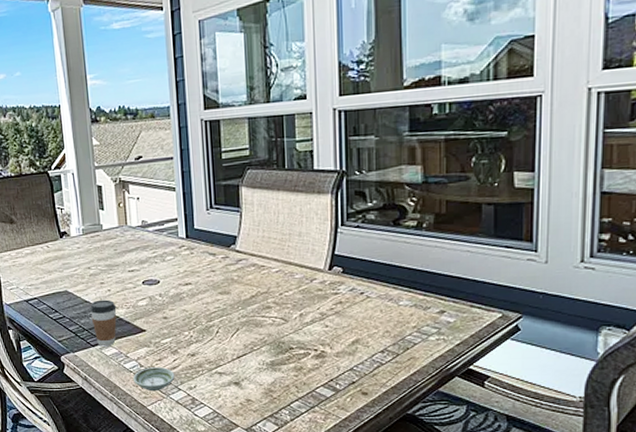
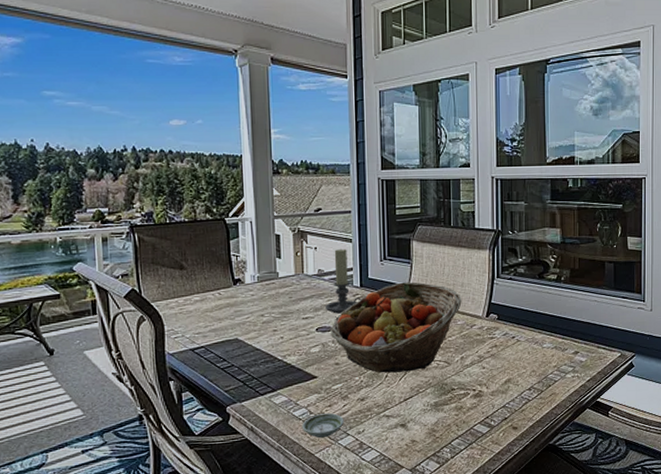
coffee cup: present [90,299,117,347] -> none [261,347,289,395]
candle holder: none [150,197,188,267] -> present [324,248,362,314]
fruit basket: none [157,232,300,329] -> present [330,282,462,373]

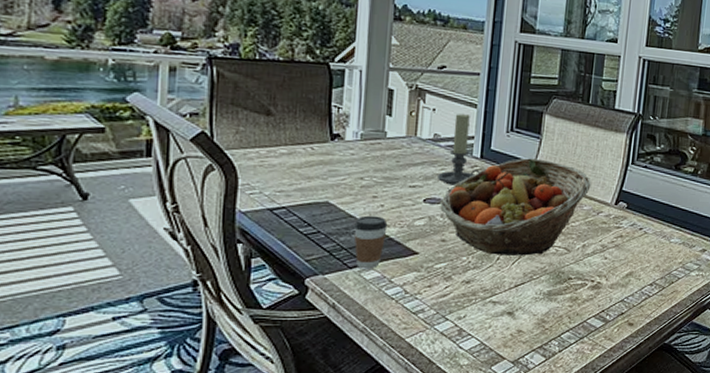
coffee cup: none [261,347,289,395] -> present [354,215,388,269]
saucer: present [302,413,344,439] -> none [394,295,444,322]

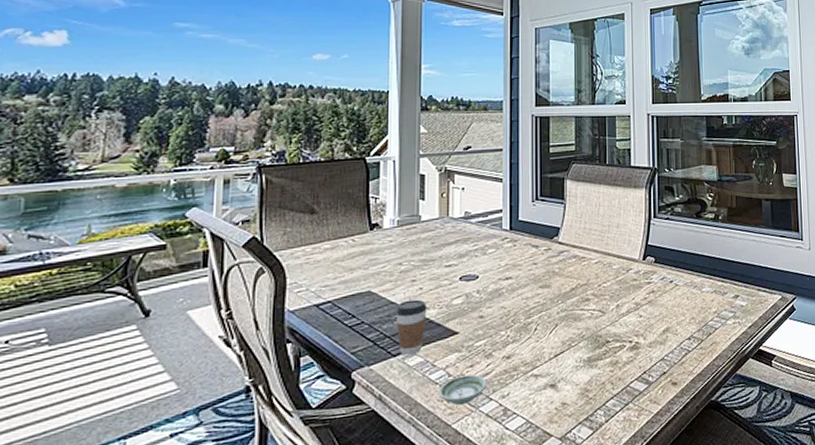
saucer: none [394,295,444,322] -> present [438,374,487,406]
candle holder: present [436,113,480,185] -> none [470,188,511,260]
fruit basket: present [440,158,591,256] -> none [476,223,617,326]

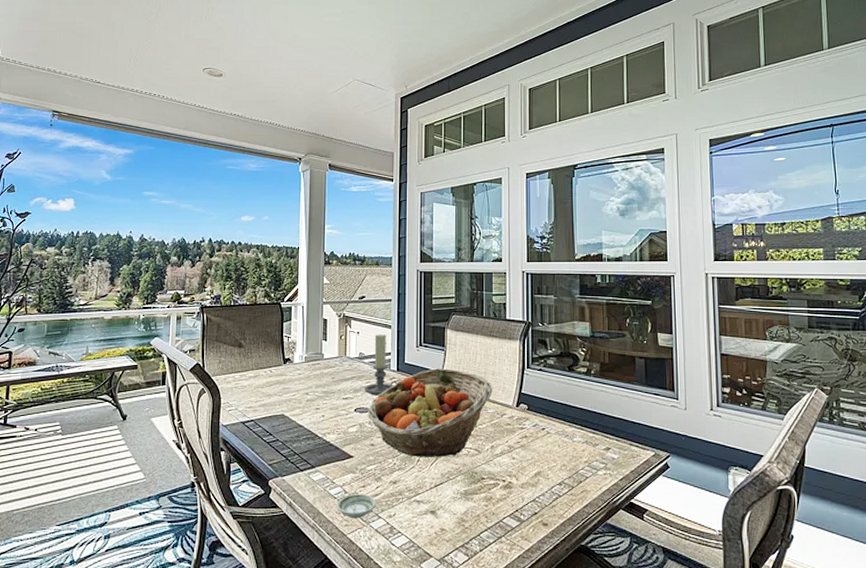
coffee cup: present [396,299,427,356] -> none [303,425,328,471]
candle holder: none [470,188,511,260] -> present [363,333,398,396]
fruit basket: none [476,223,617,326] -> present [368,368,493,457]

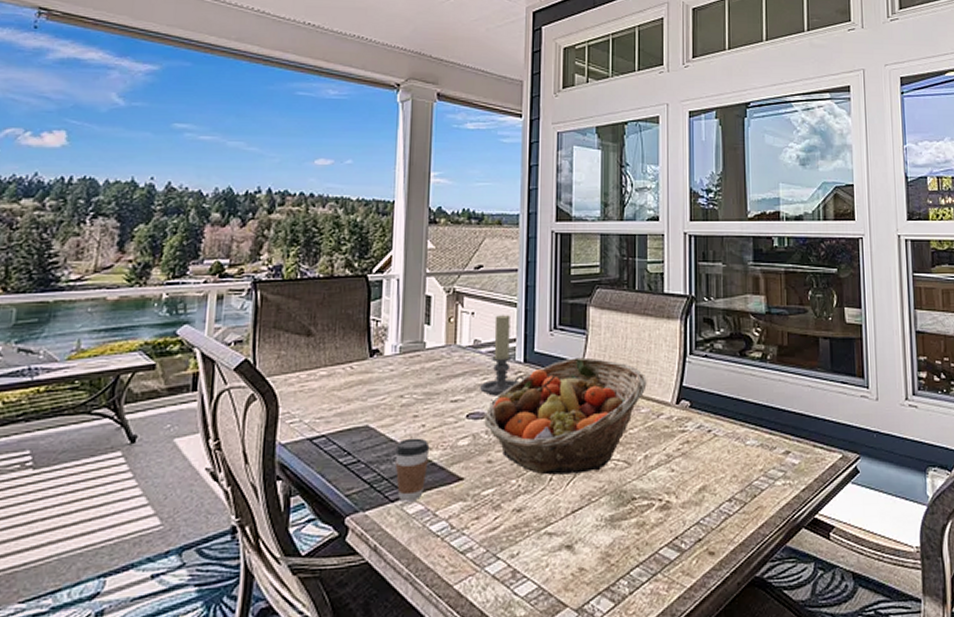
coffee cup: none [303,425,328,471] -> present [395,438,430,502]
saucer: present [337,494,376,519] -> none [440,528,494,564]

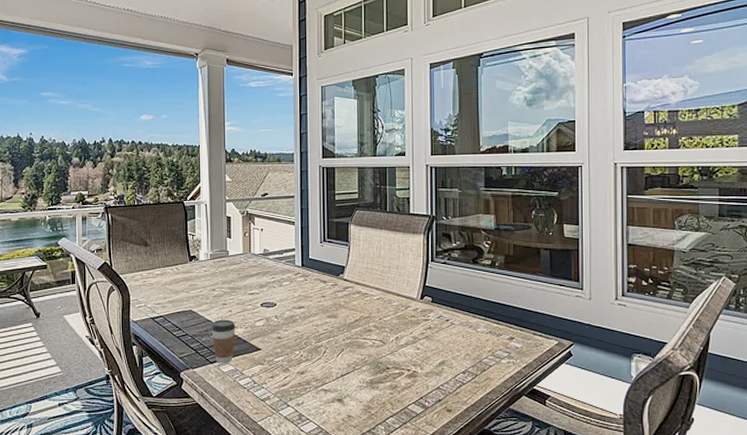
candle holder: present [479,314,525,396] -> none [269,230,303,291]
fruit basket: present [484,357,647,475] -> none [274,263,397,349]

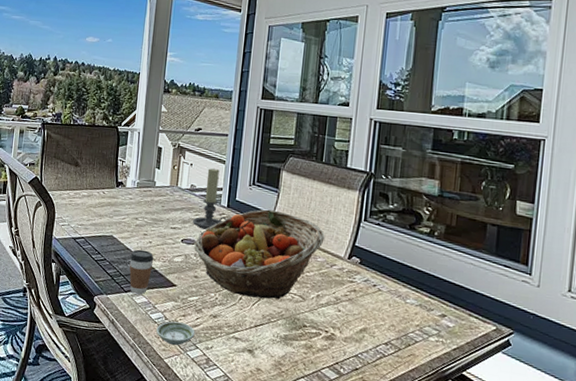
saucer: none [246,384,285,408] -> present [156,321,195,346]
candle holder: none [269,230,303,291] -> present [192,168,227,230]
fruit basket: none [274,263,397,349] -> present [194,209,325,300]

